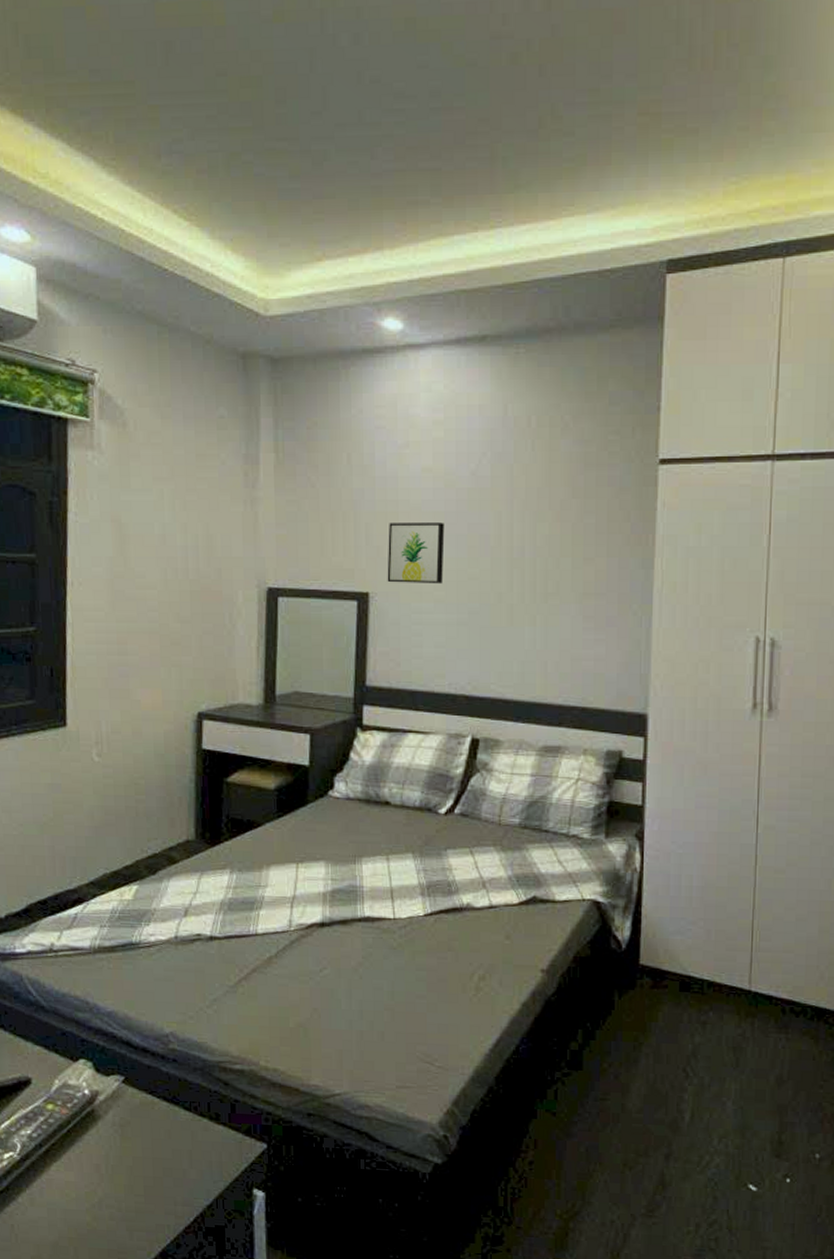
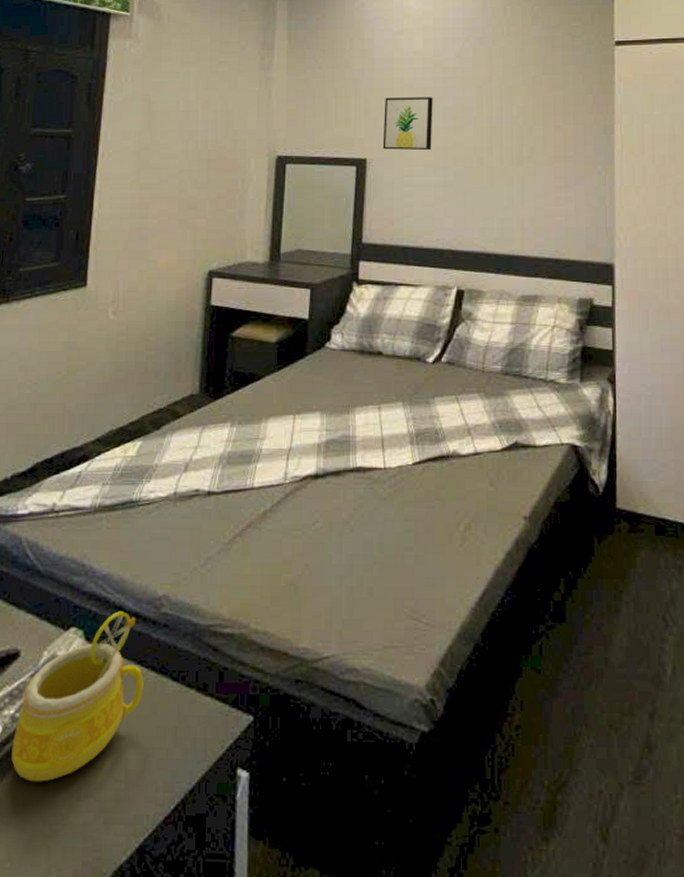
mug: none [32,1046,156,1194] -> present [11,611,144,782]

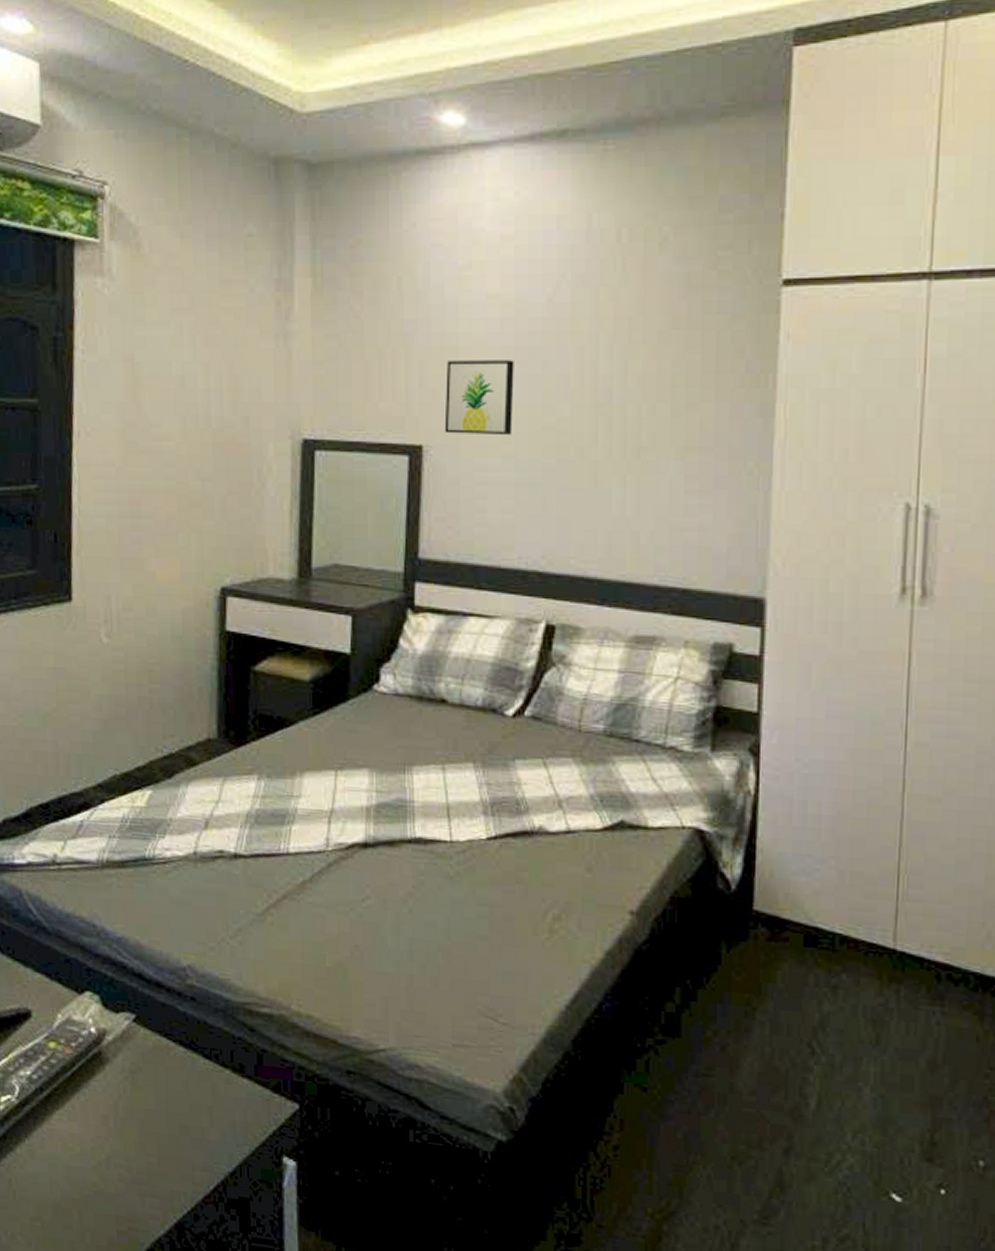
mug: present [11,611,144,782] -> none [31,978,172,1147]

